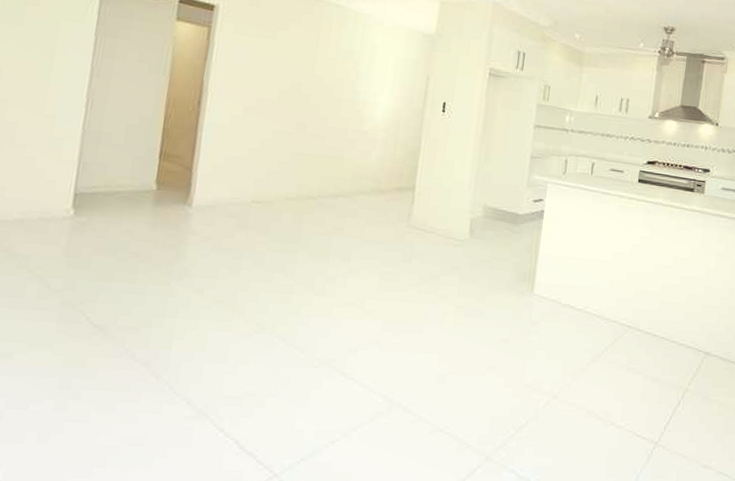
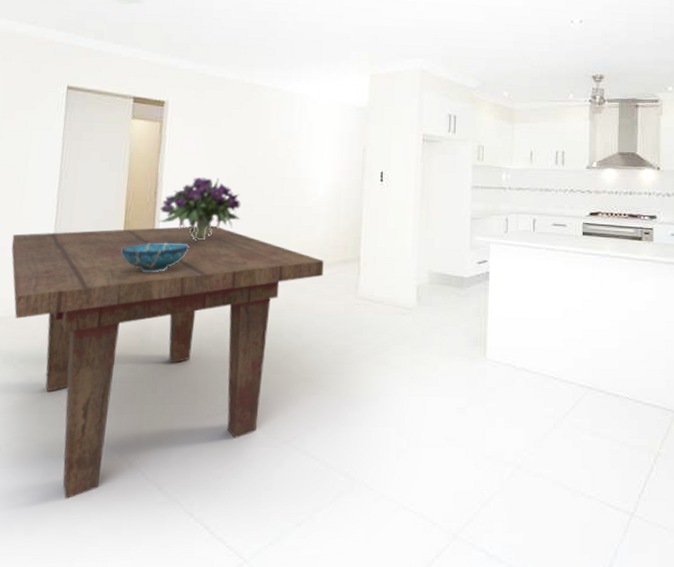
dining table: none [30,132,378,409] -> present [11,225,324,499]
decorative bowl: none [156,153,234,185] -> present [120,242,190,273]
bouquet: none [201,89,294,156] -> present [158,176,242,241]

